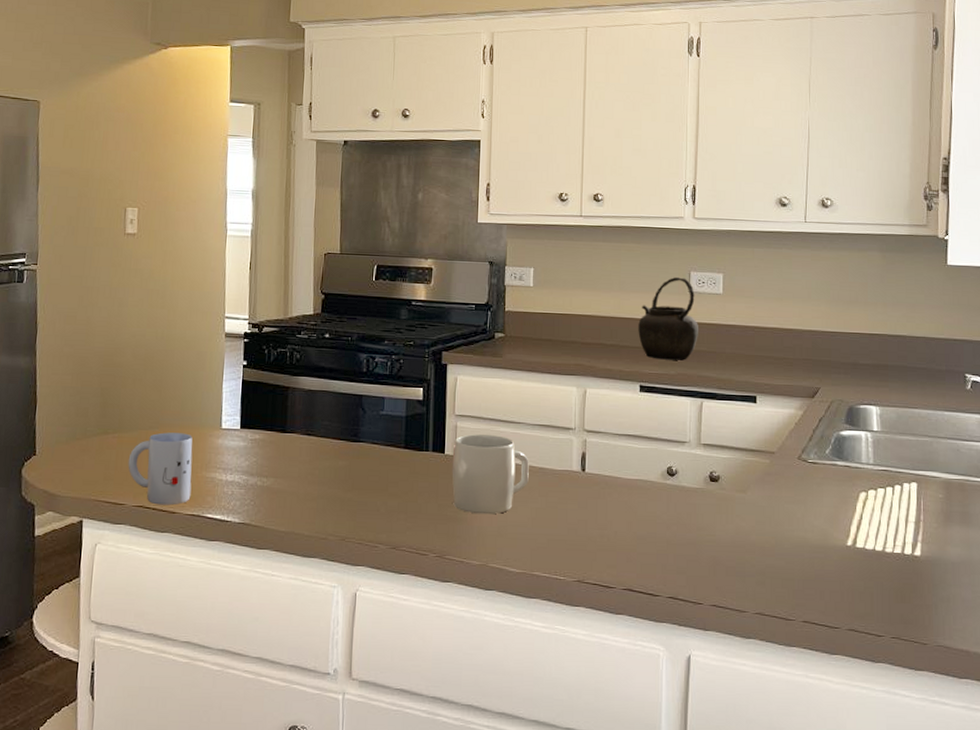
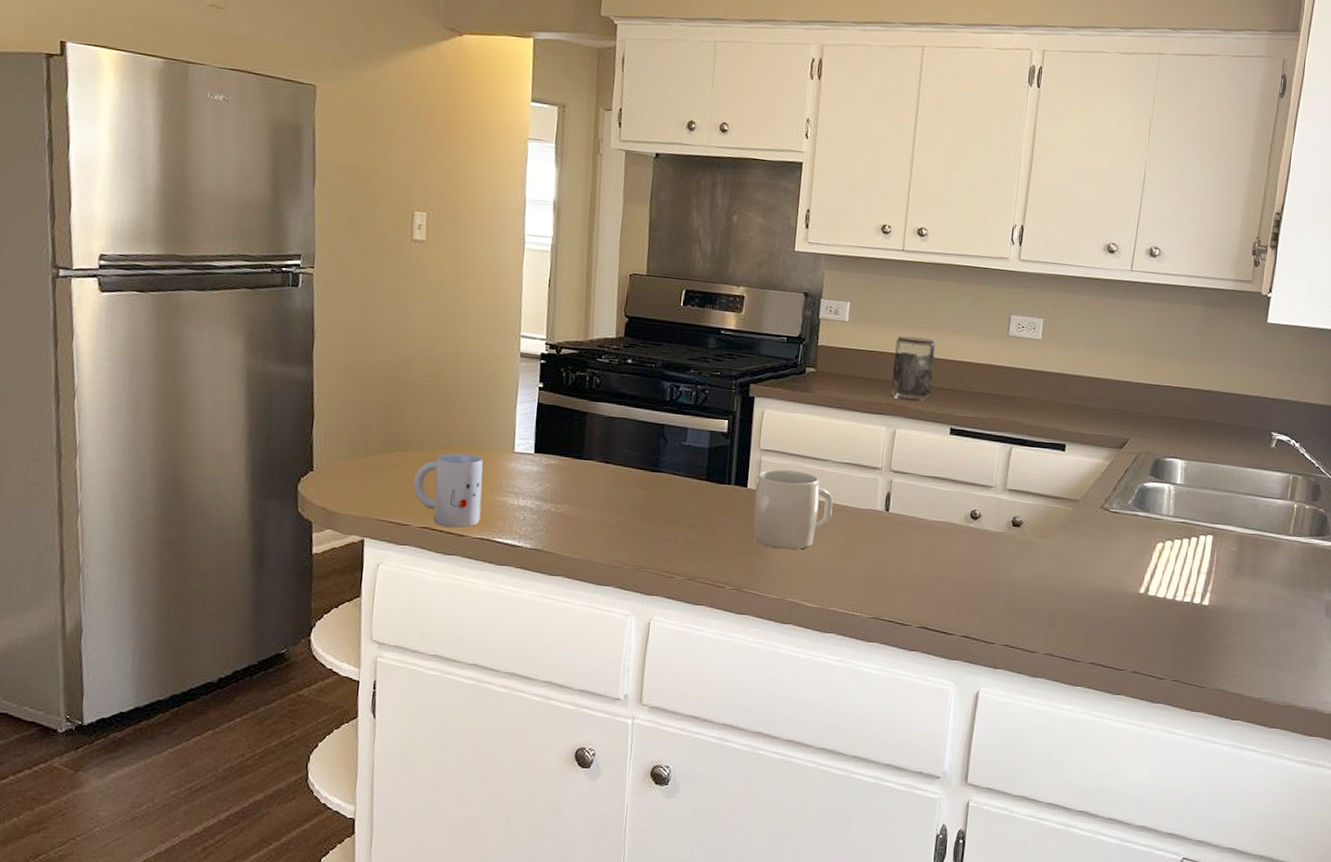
jar: none [578,297,619,361] -> present [890,336,936,402]
kettle: present [638,277,698,361] -> none [953,320,1014,405]

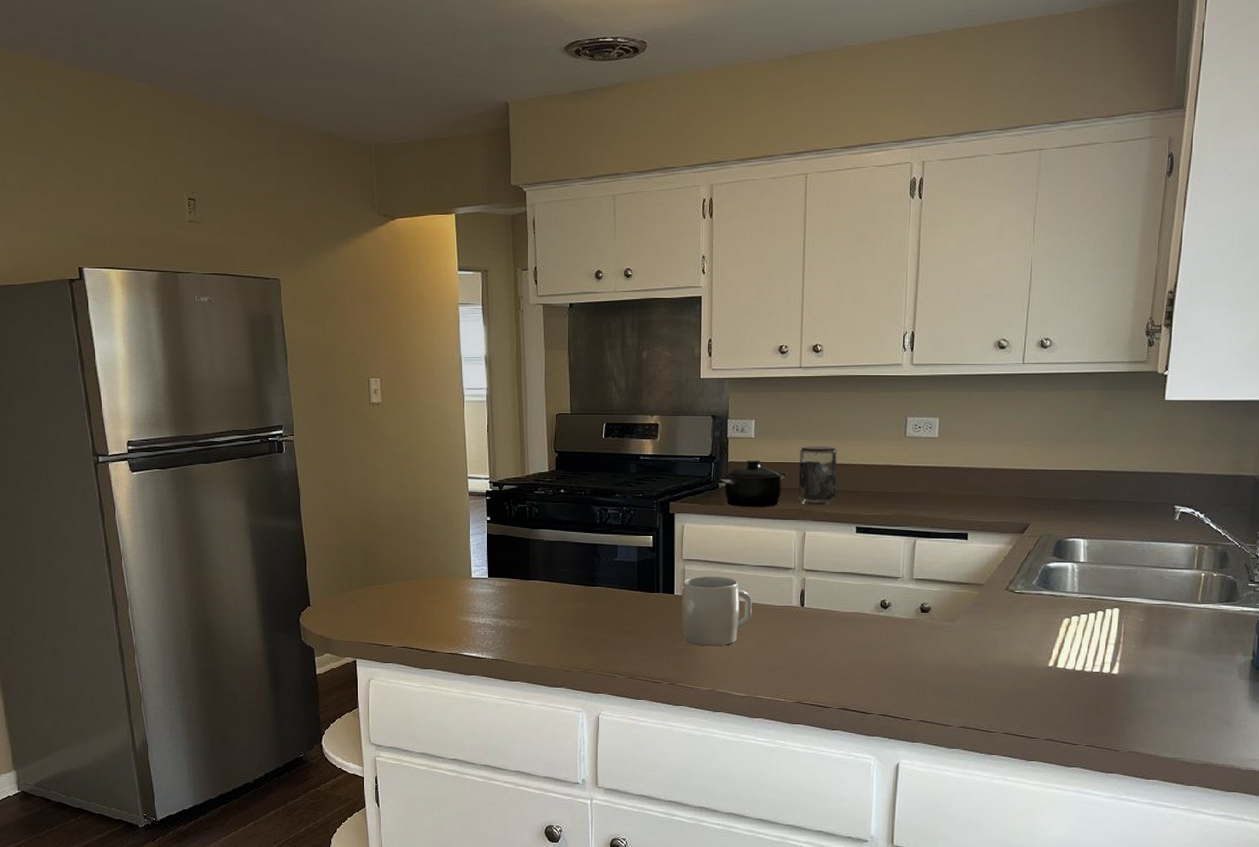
mug: present [413,453,484,529] -> none [391,583,448,646]
saucepan: none [806,345,882,399] -> present [719,460,788,507]

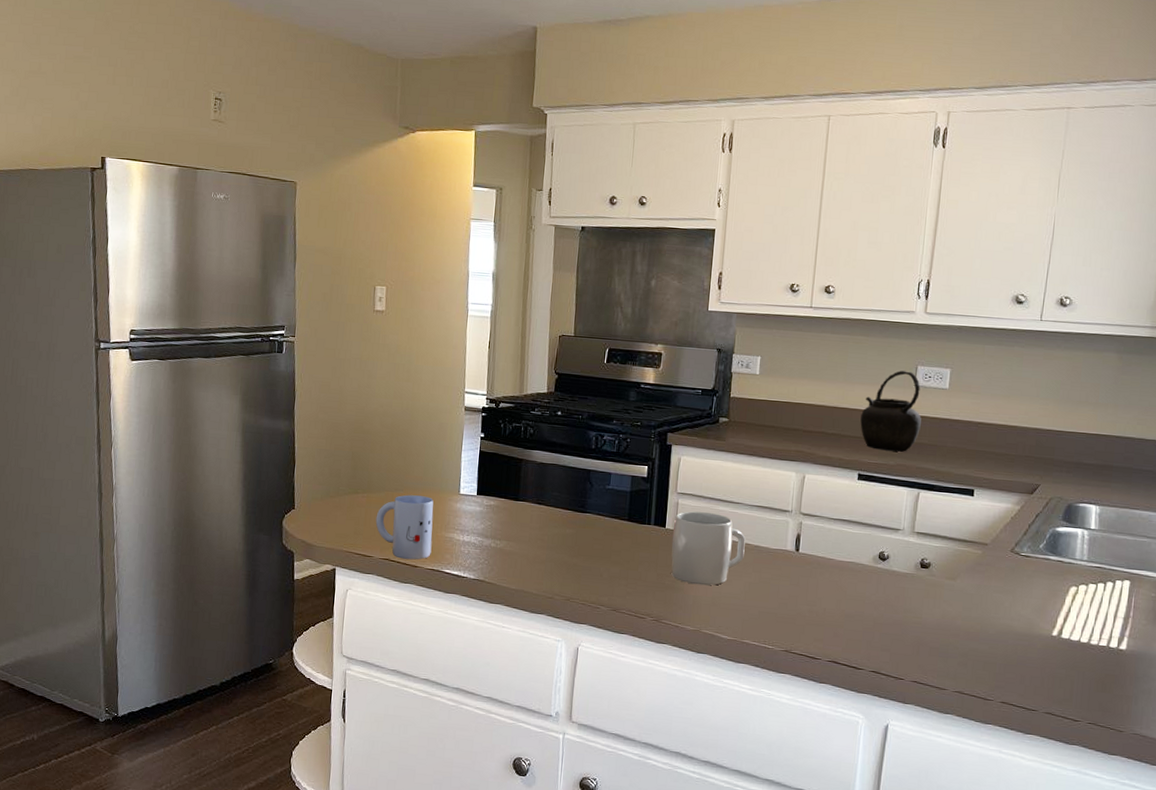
mug: none [391,583,448,646] -> present [375,495,434,560]
saucepan: present [719,460,788,507] -> none [720,396,791,446]
jar: present [798,446,837,505] -> none [799,387,843,449]
kettle: none [855,423,914,502] -> present [860,371,921,452]

